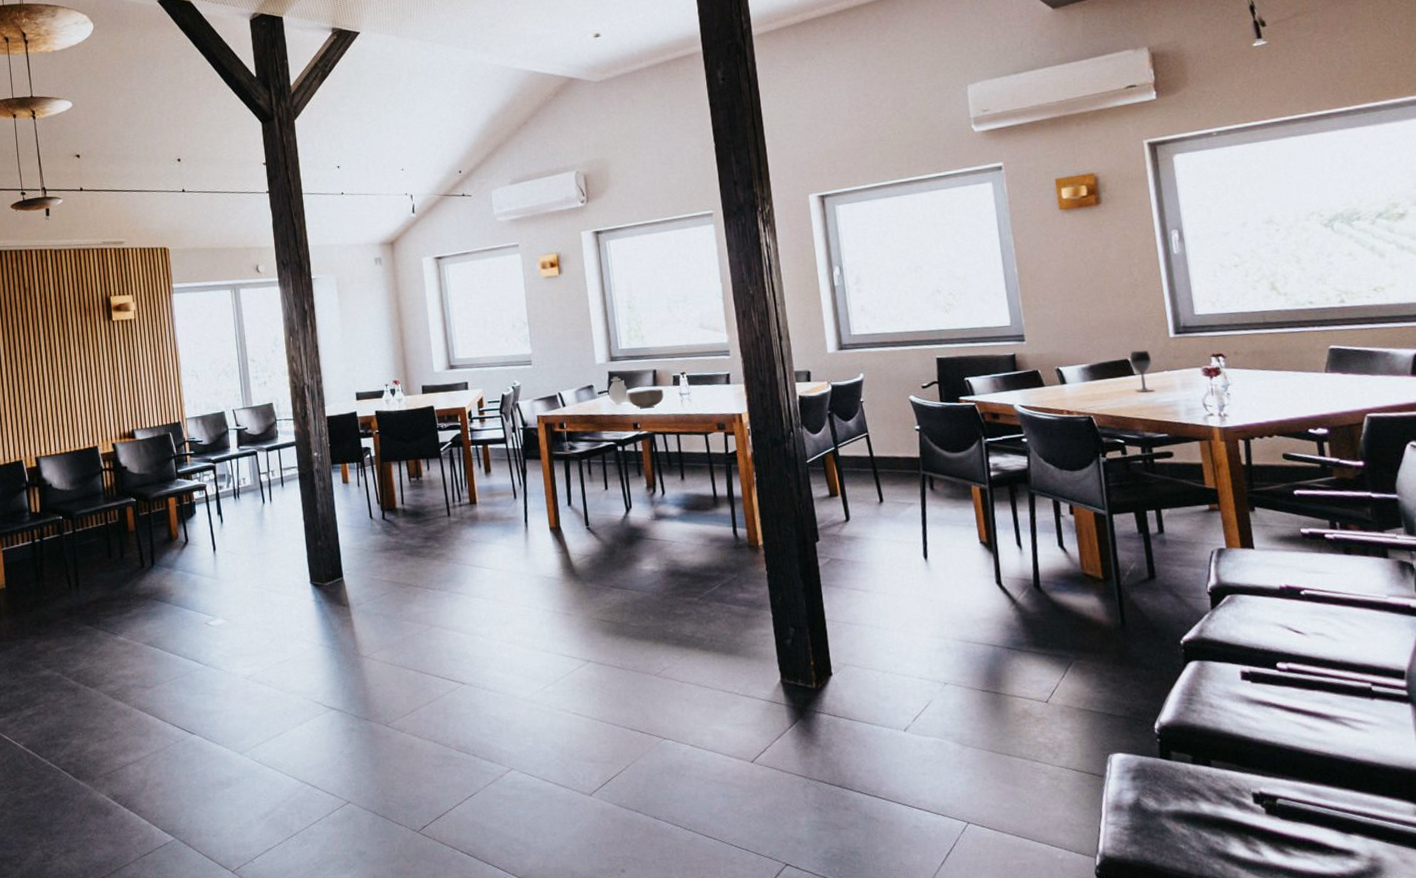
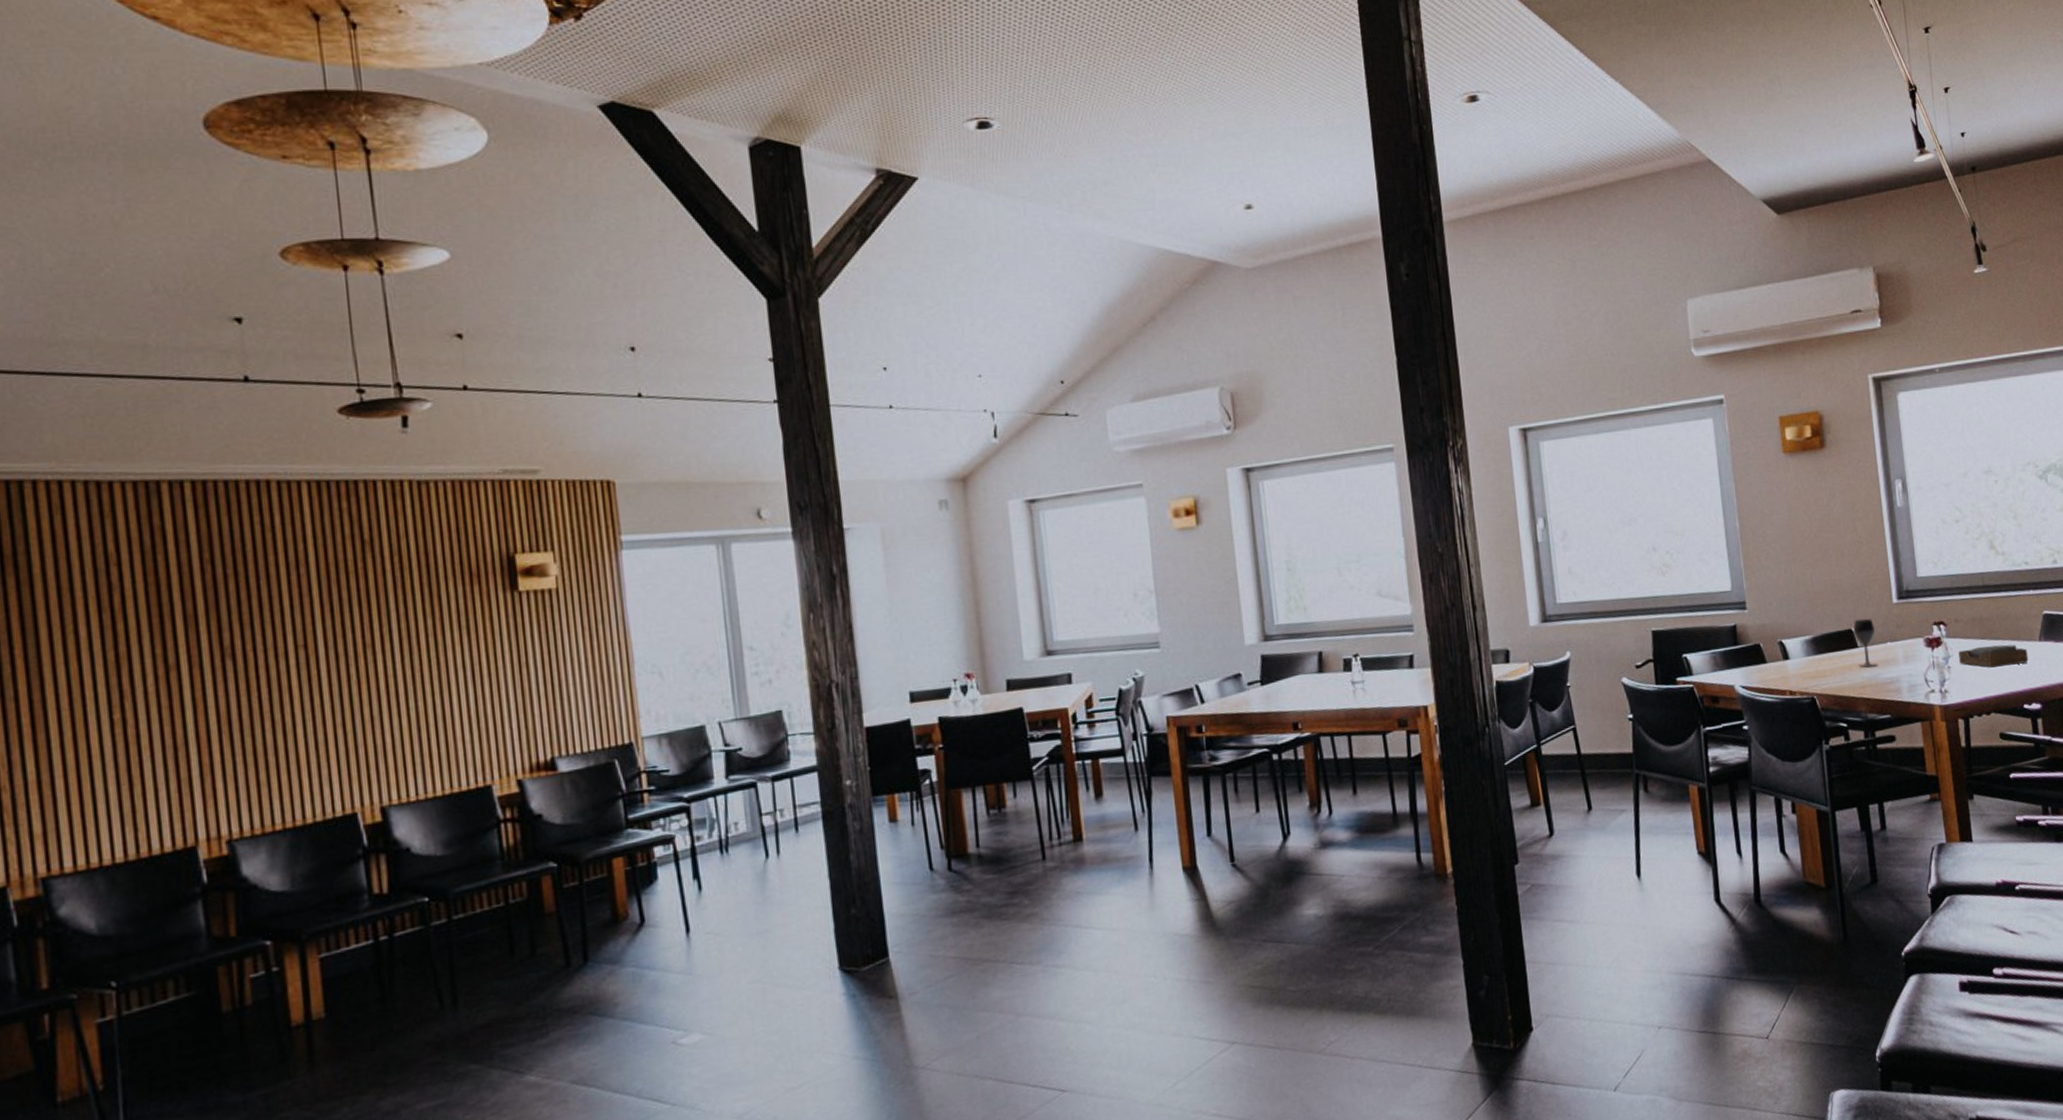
water jug: present [608,376,631,406] -> none [1260,661,1290,700]
bowl: present [628,389,664,408] -> none [1286,676,1332,702]
napkin holder: none [1238,375,1313,396] -> present [1958,644,2028,668]

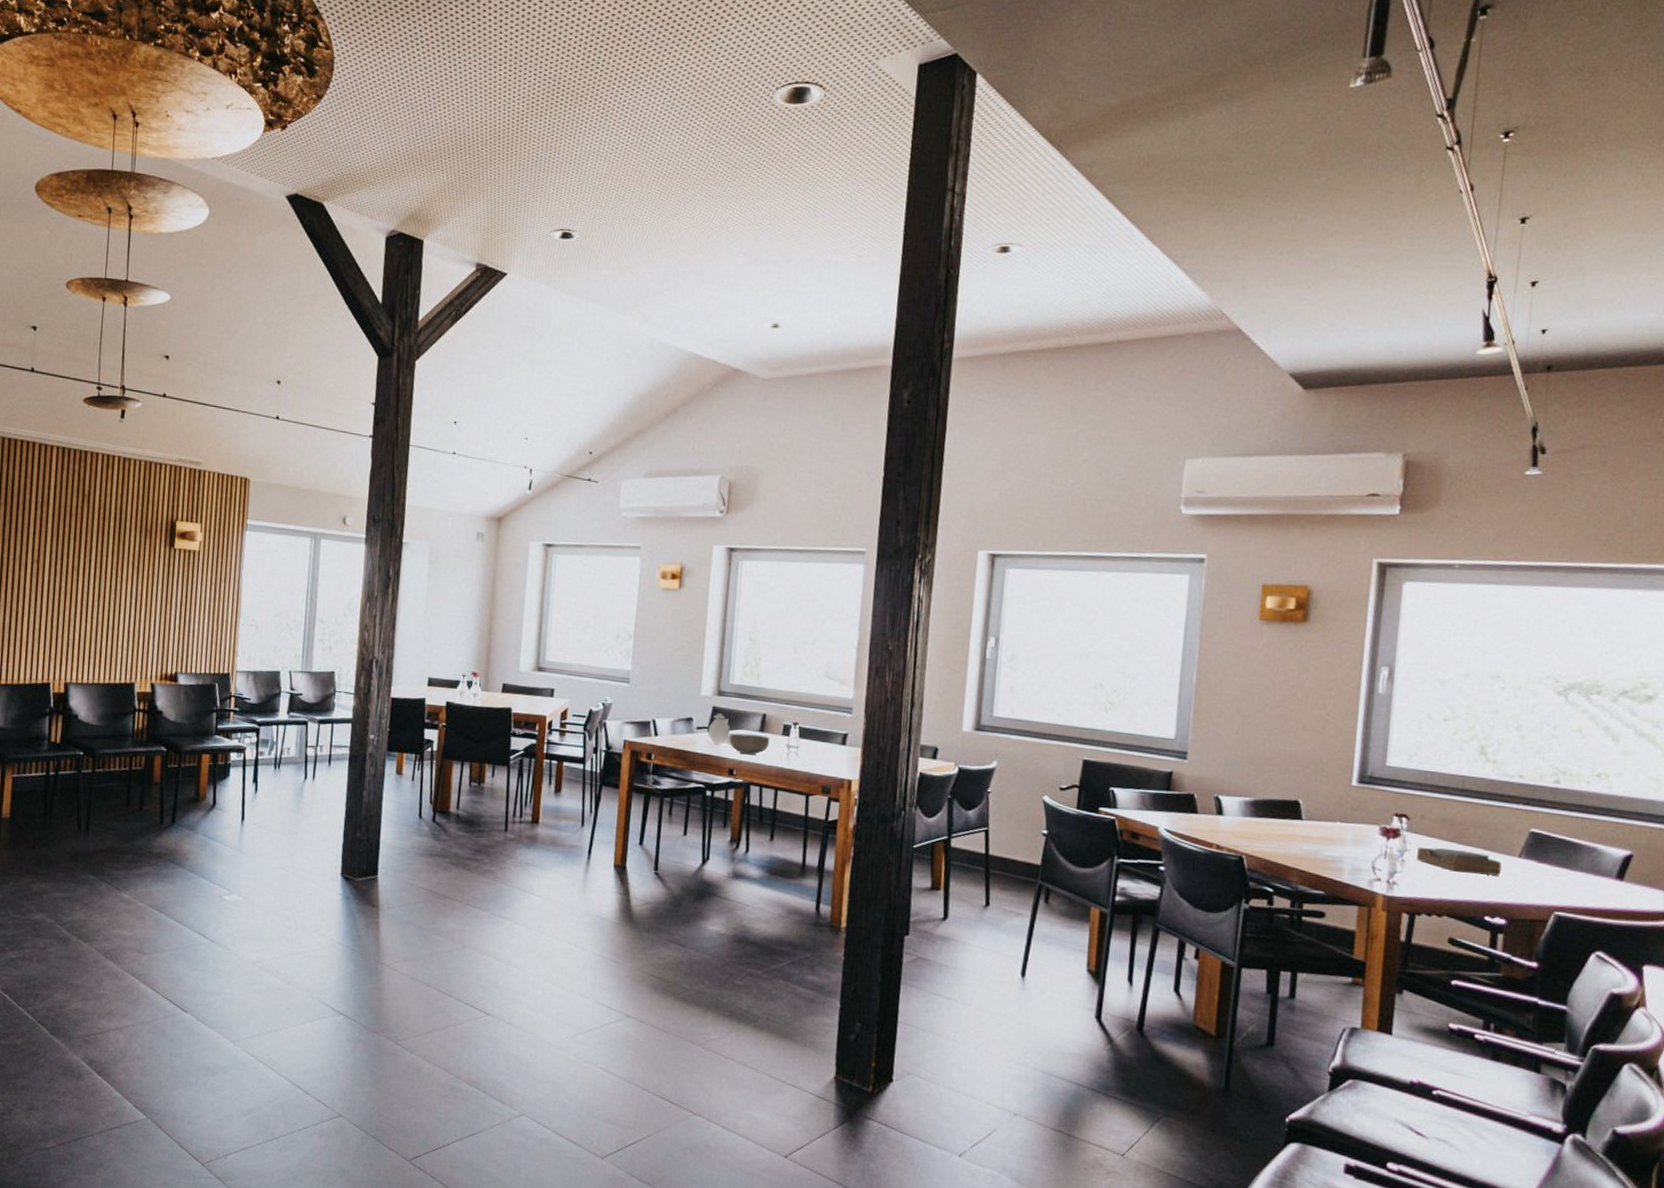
water jug: none [1260,661,1290,700] -> present [707,713,732,746]
bowl: none [1286,676,1332,702] -> present [729,733,770,755]
wine glass: present [1853,618,1878,668] -> none [1298,793,1326,843]

